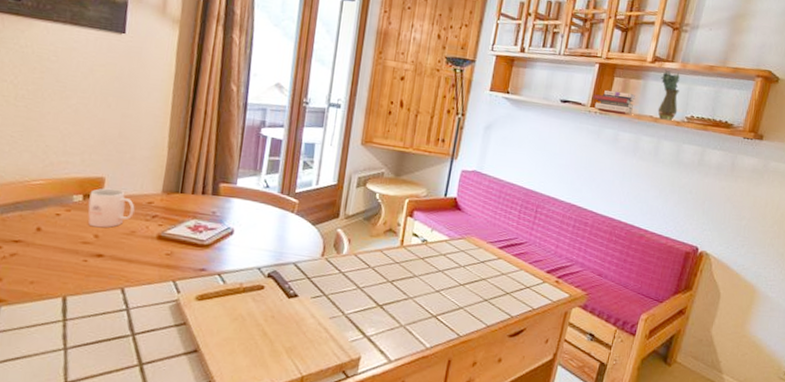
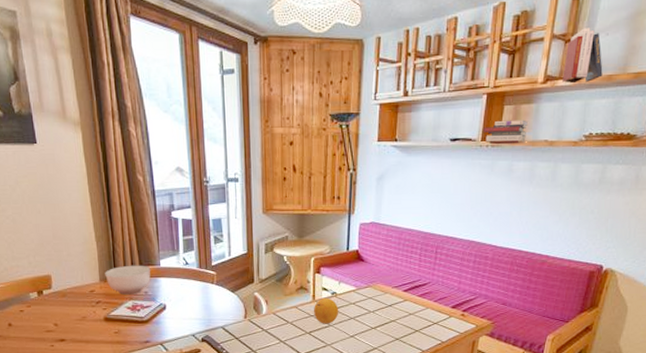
mug: present [87,188,135,228] -> none [42,283,81,318]
bowl: none [169,179,225,213] -> present [105,265,151,295]
fruit: none [399,244,428,274] -> present [313,297,339,324]
vase: present [657,70,680,122] -> none [553,88,575,143]
books: none [669,20,706,69] -> present [562,28,603,84]

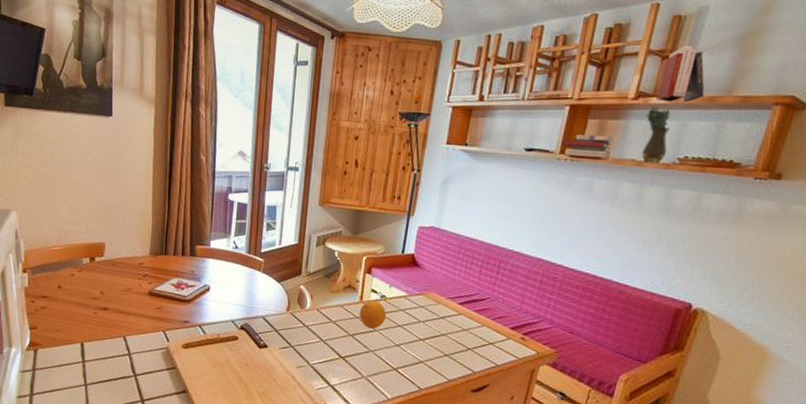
bowl: present [105,265,151,295] -> none [155,242,201,272]
vase: none [553,88,575,143] -> present [641,106,670,165]

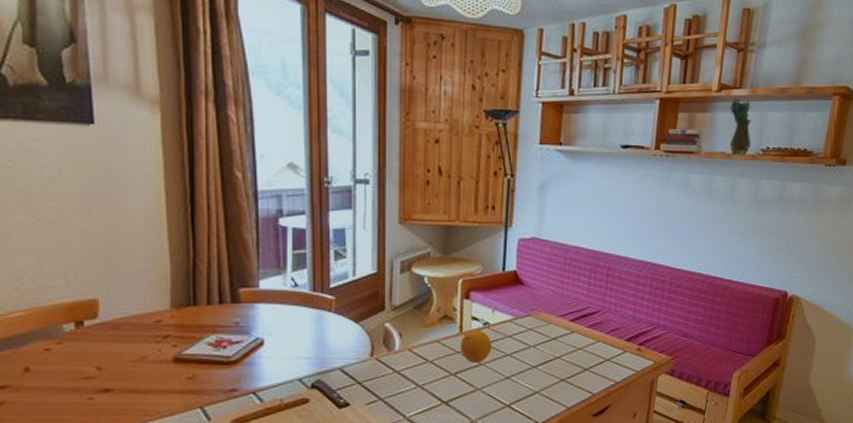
books: present [656,45,705,103] -> none [737,38,777,94]

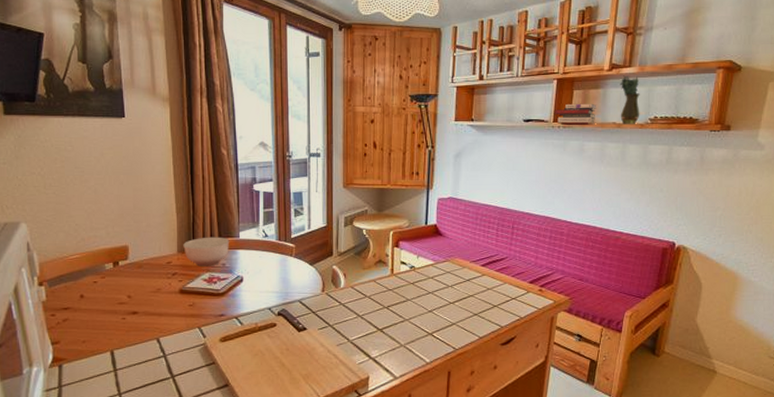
bowl: none [179,286,246,326] -> present [183,236,230,267]
fruit: present [460,329,492,363] -> none [391,271,417,299]

